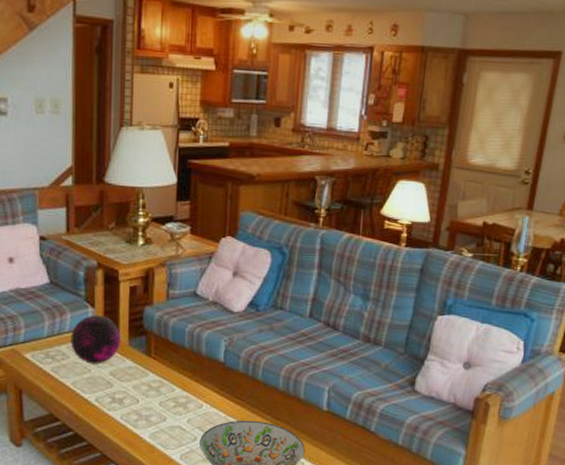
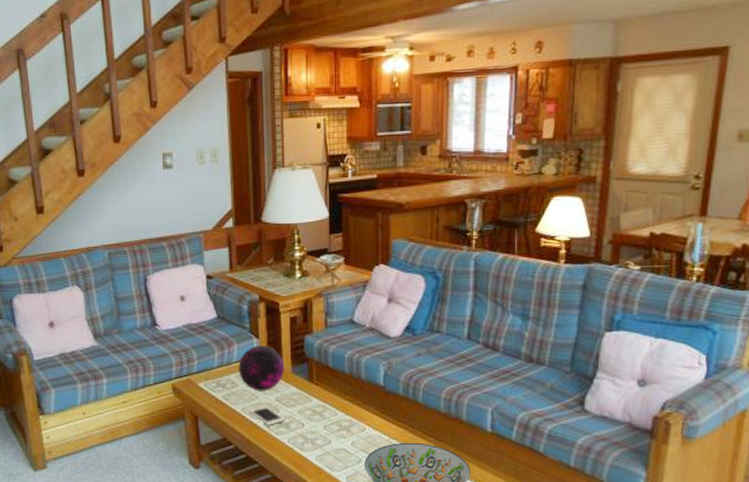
cell phone: none [79,380,119,401] -> present [248,406,285,425]

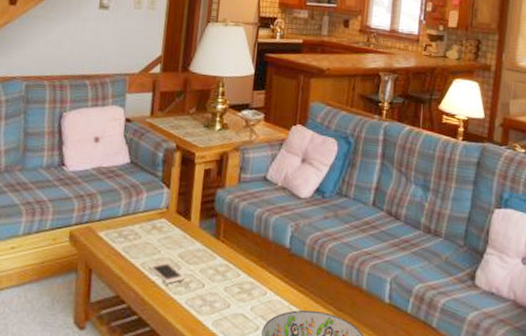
decorative orb: present [238,345,285,391] -> none [143,195,193,246]

